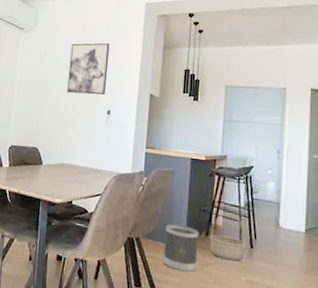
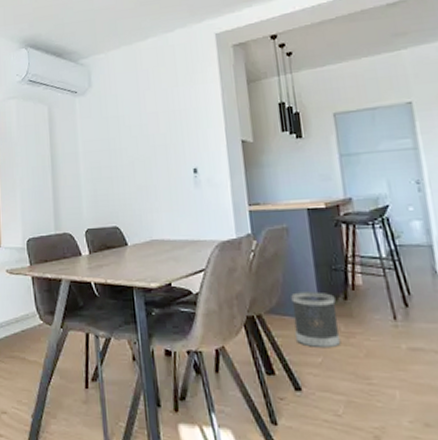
wall art: present [67,43,110,95] -> none [136,89,187,156]
basket: present [209,212,246,261] -> none [349,267,399,326]

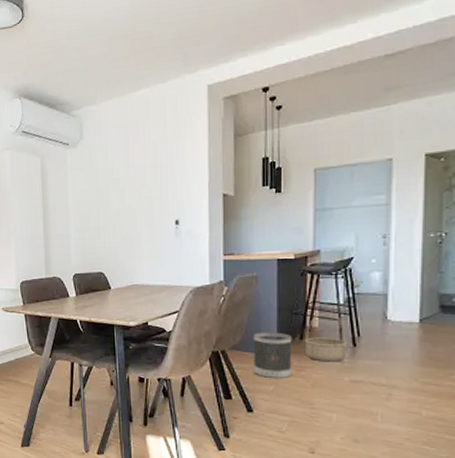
basket: none [349,267,399,326] -> present [304,312,348,362]

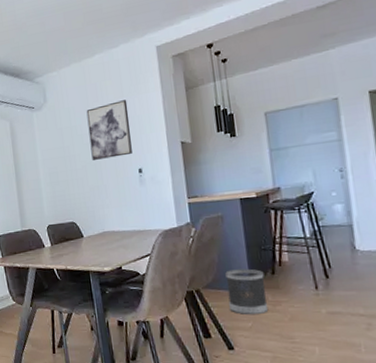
wall art: none [125,143,171,207] -> present [86,99,132,160]
basket: present [304,312,348,362] -> none [276,246,320,295]

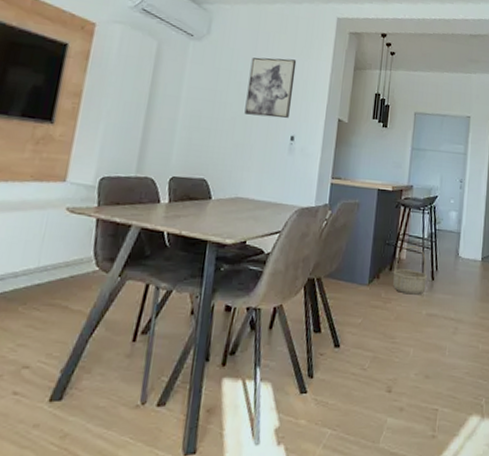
wastebasket: present [225,268,269,315] -> none [345,260,383,311]
basket: none [276,246,320,295] -> present [393,245,428,295]

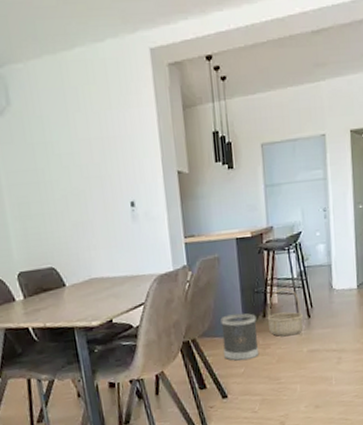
wall art: present [244,57,297,119] -> none [65,113,123,189]
wastebasket: none [345,260,383,311] -> present [221,312,259,361]

